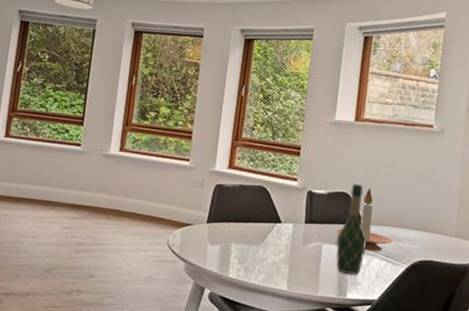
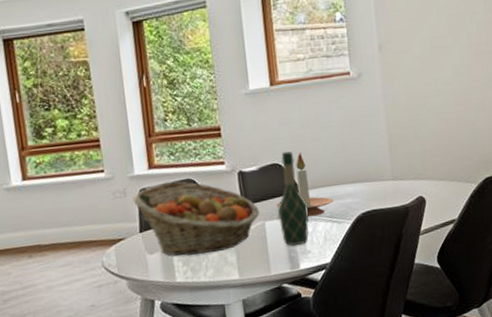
fruit basket: none [207,184,320,260] -> present [132,181,260,256]

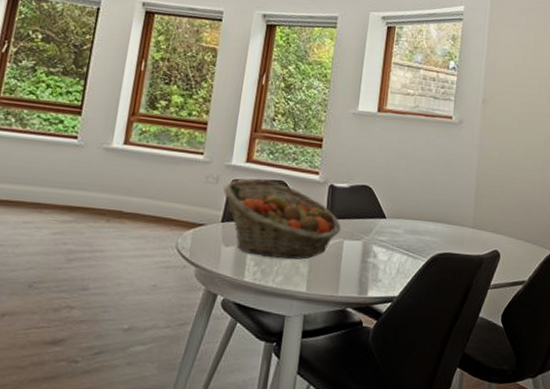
candle holder: present [276,153,334,217] -> none [358,181,414,246]
wine bottle: present [277,151,309,246] -> none [357,176,388,271]

